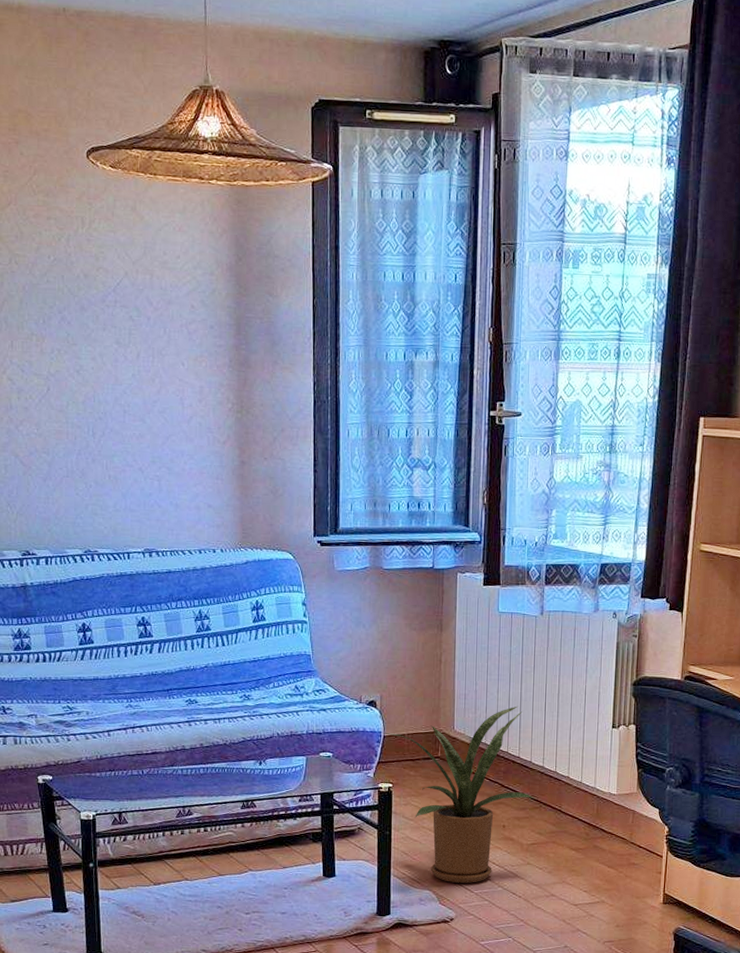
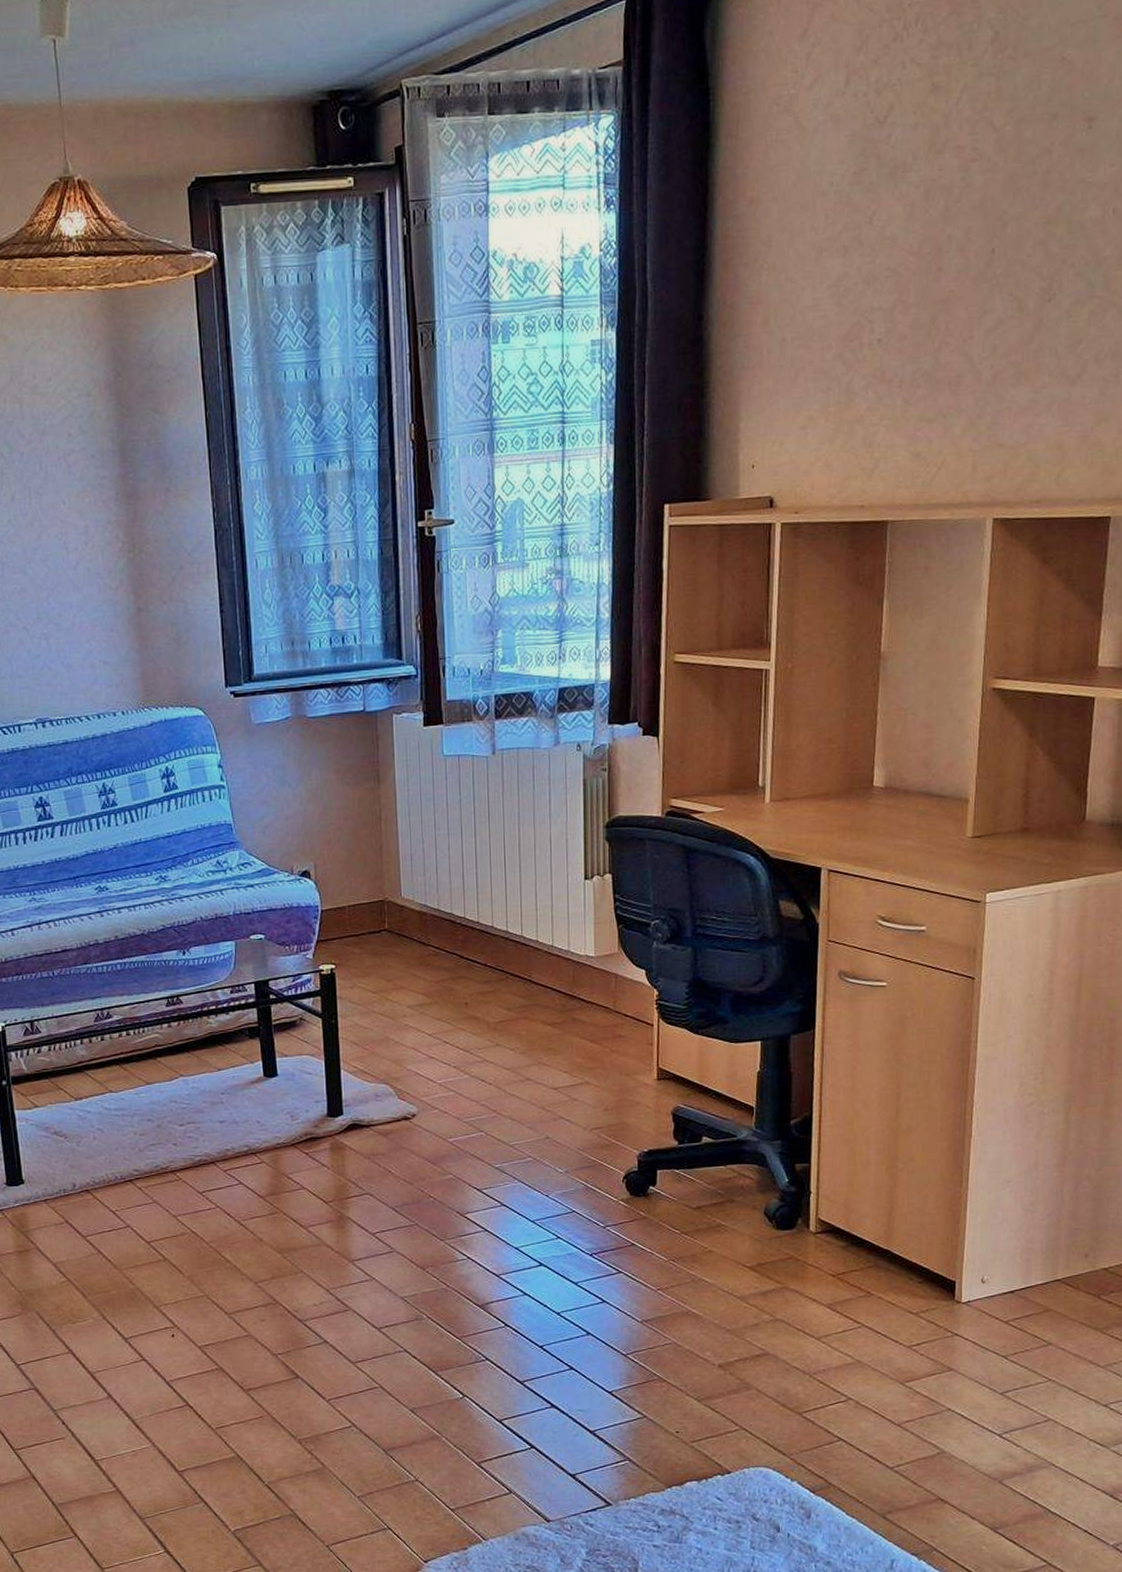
house plant: present [383,706,535,883] -> none [320,863,500,1073]

